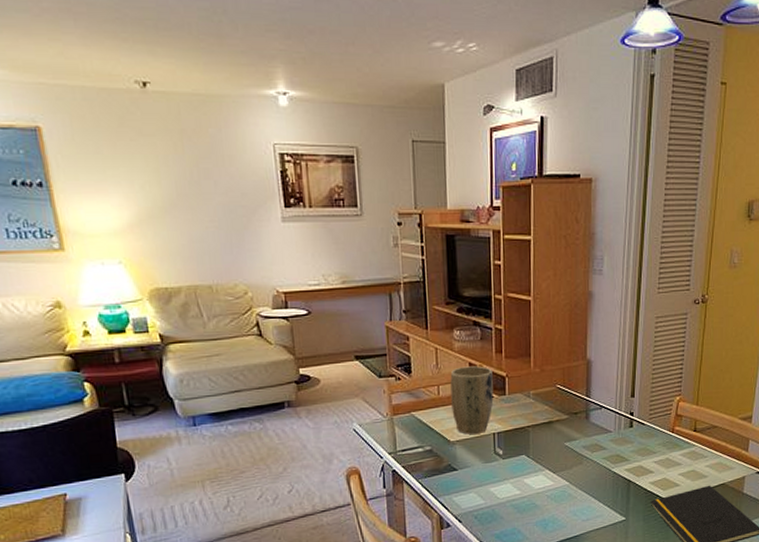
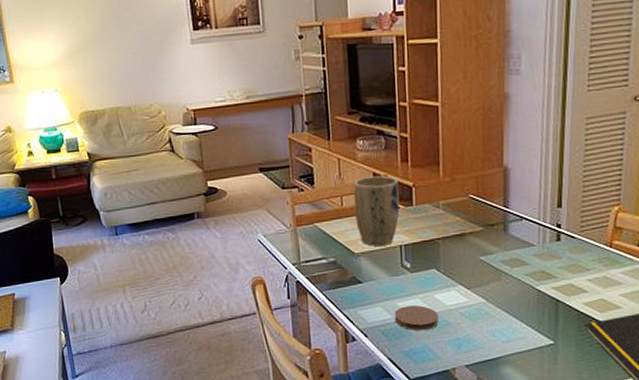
coaster: none [487,490,528,514] -> present [394,305,439,331]

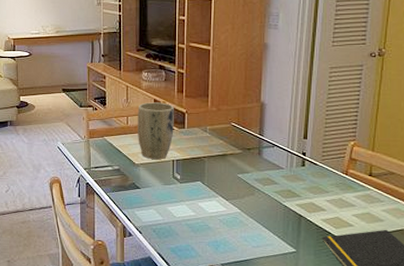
coaster: present [394,305,439,331] -> none [165,210,201,232]

